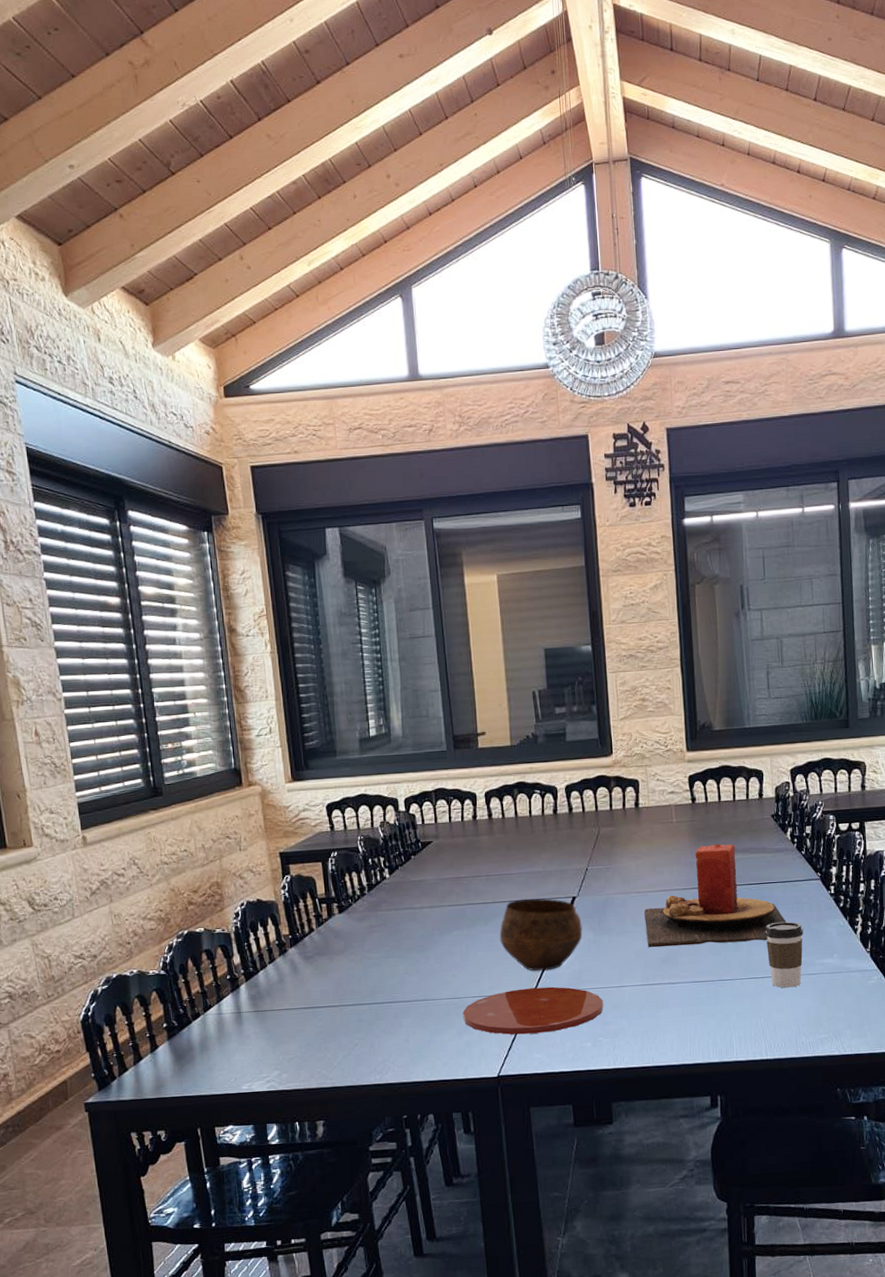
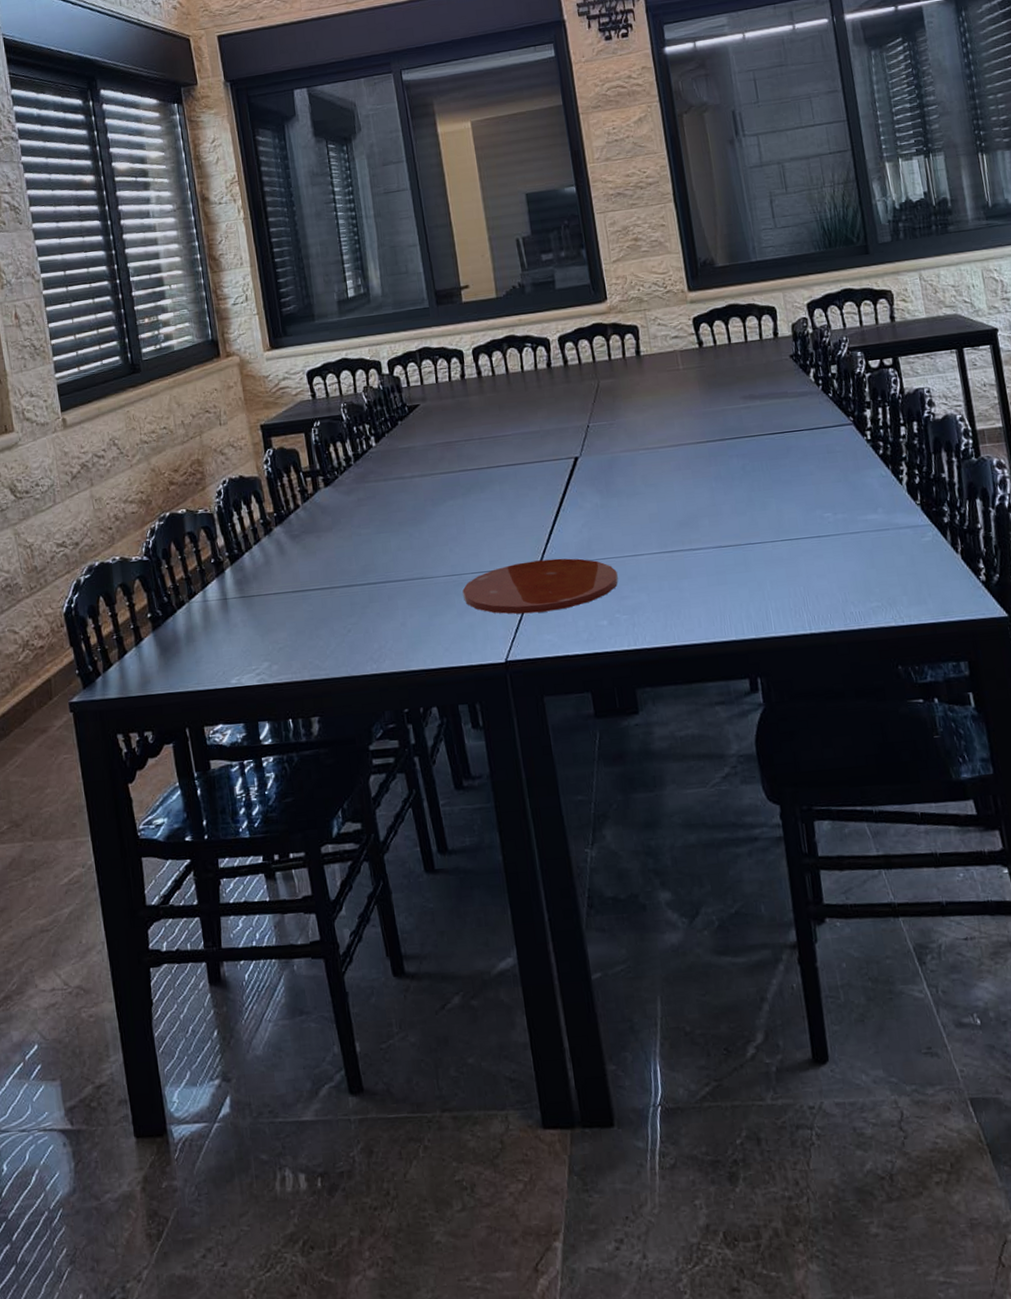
bowl: present [499,898,583,971] -> none [497,460,589,542]
candle: present [644,843,787,948] -> none [655,389,819,511]
coffee cup: present [765,921,803,988] -> none [795,473,843,550]

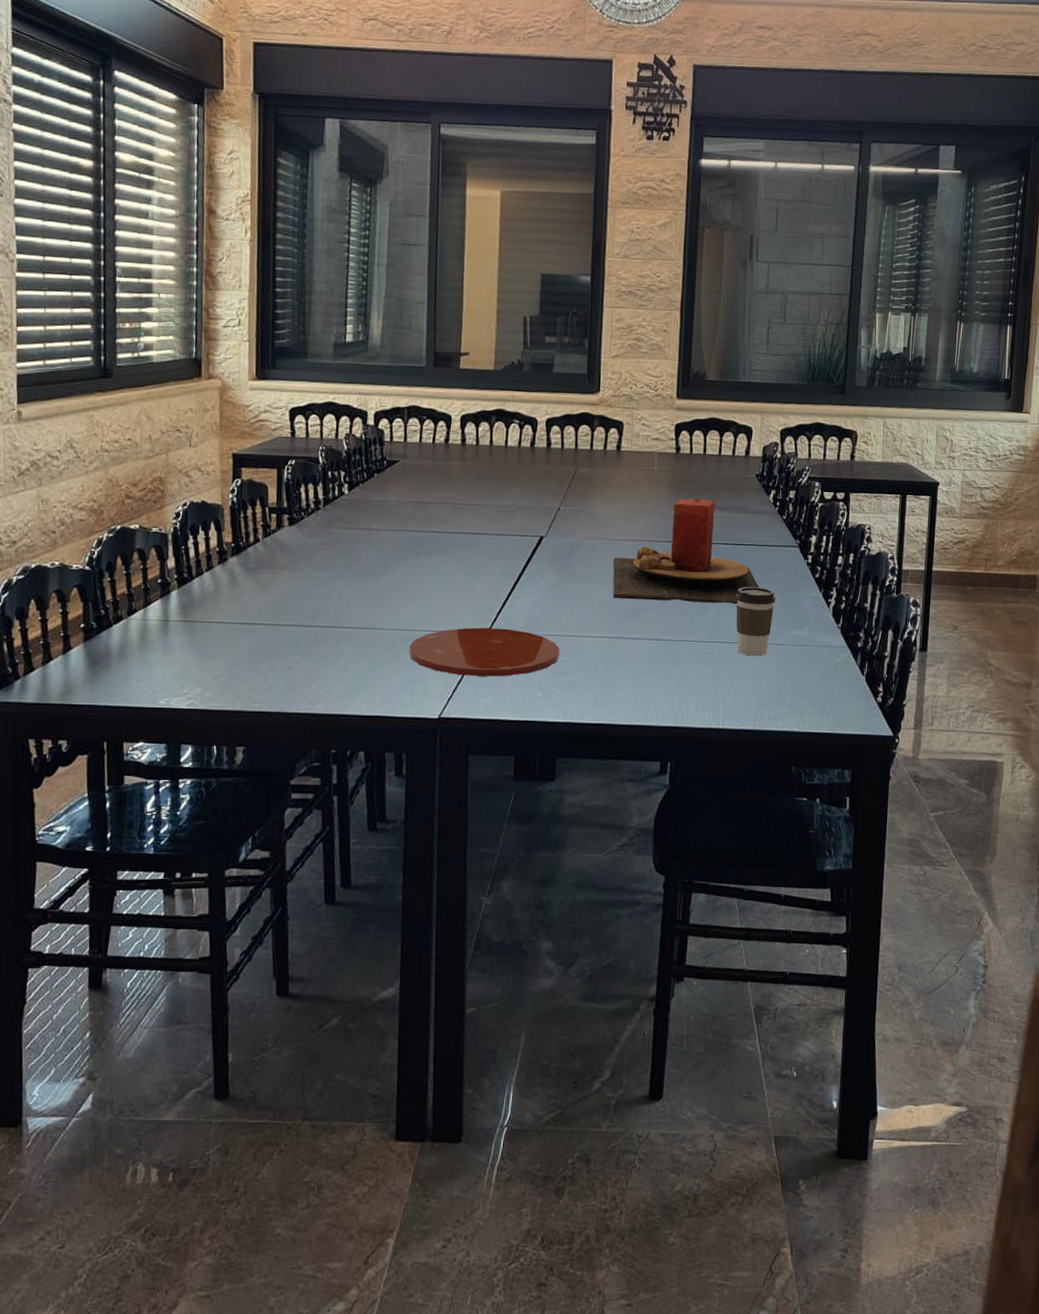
candle: none [655,389,819,511] -> present [613,498,760,604]
coffee cup: none [795,473,843,550] -> present [736,586,776,657]

